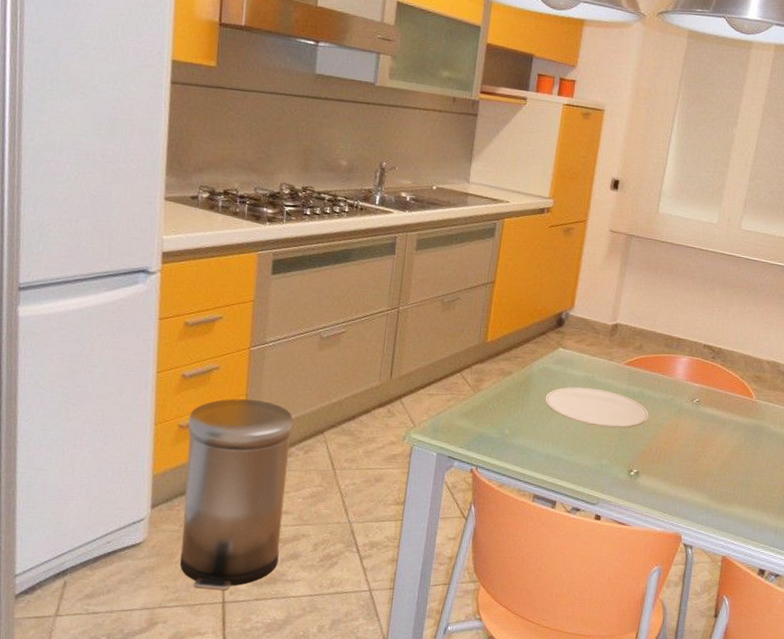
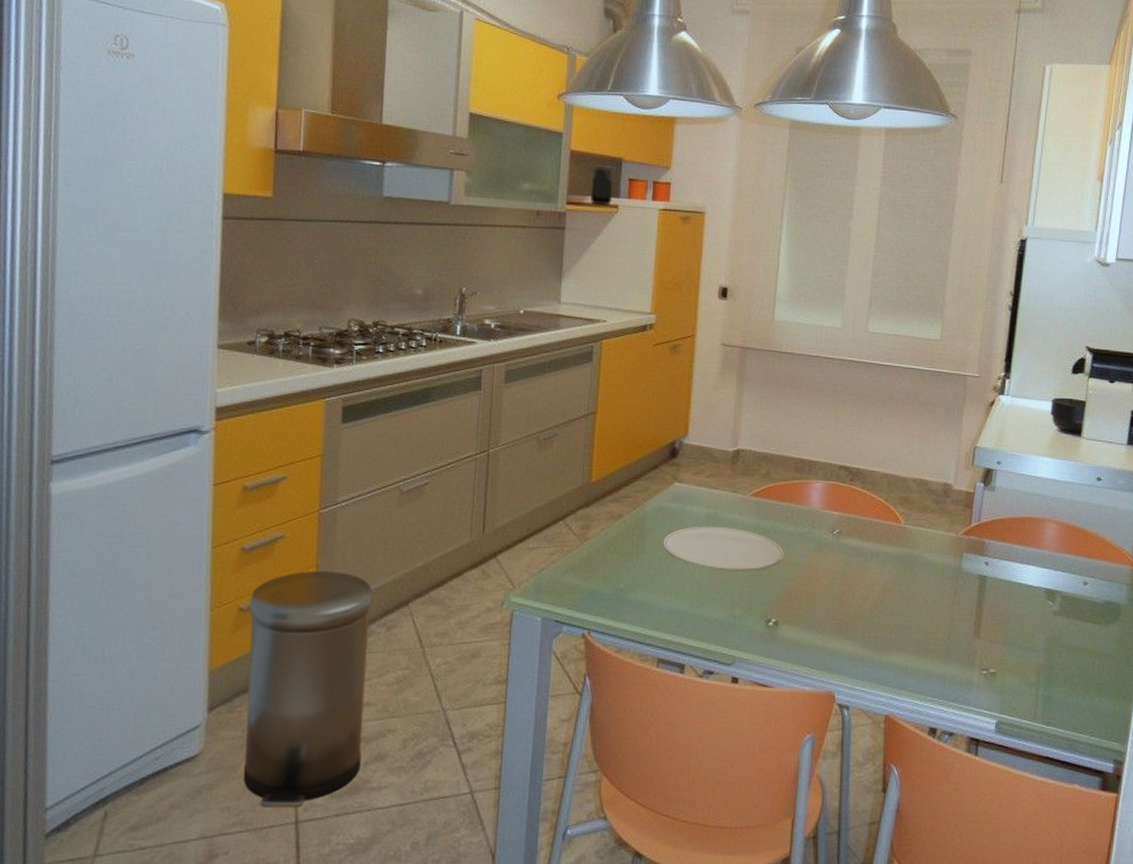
jar: none [502,59,528,97] -> present [589,165,617,205]

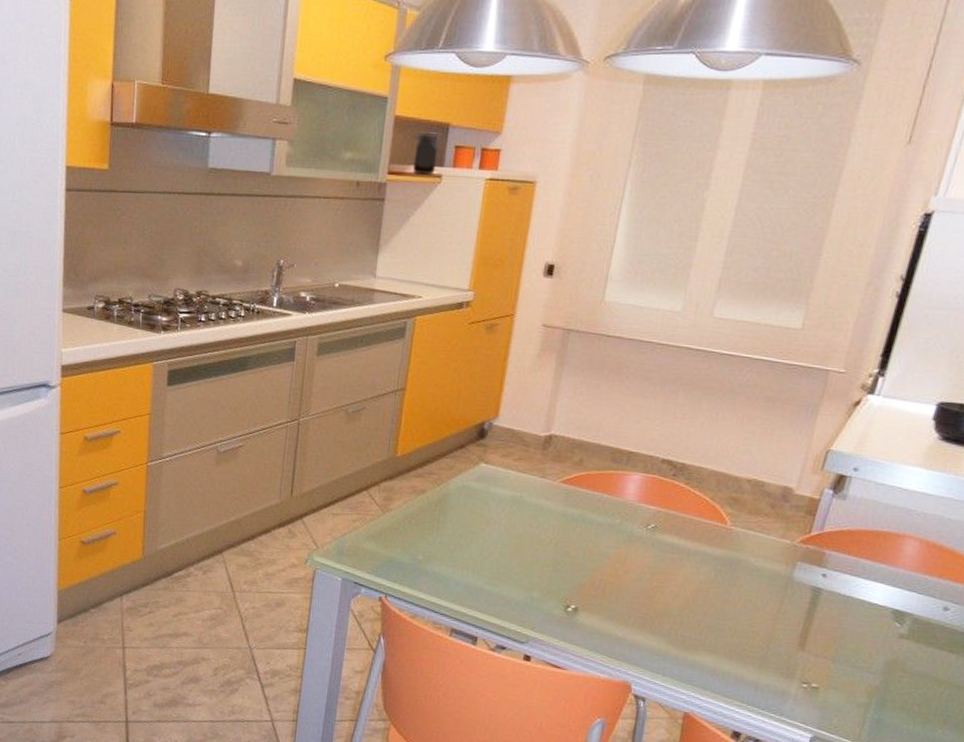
pedal bin: present [243,571,373,808] -> none [85,515,192,711]
plate: present [663,526,784,571] -> none [464,508,591,557]

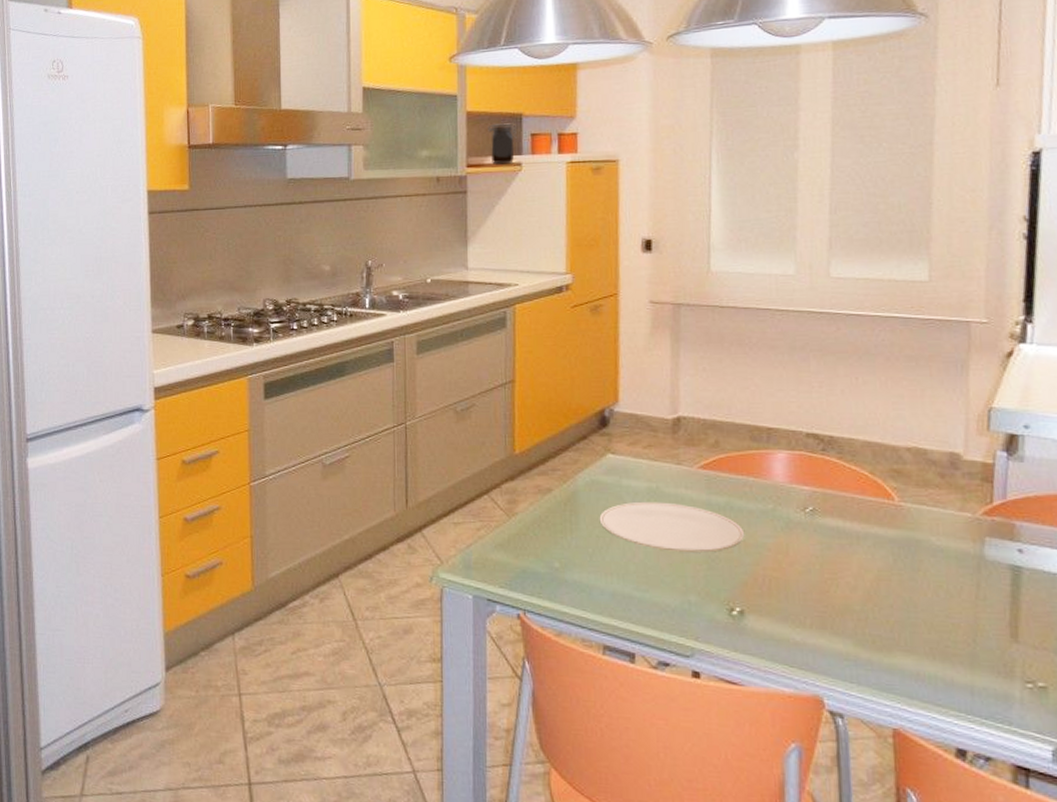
plate: none [464,508,591,557] -> present [599,501,745,553]

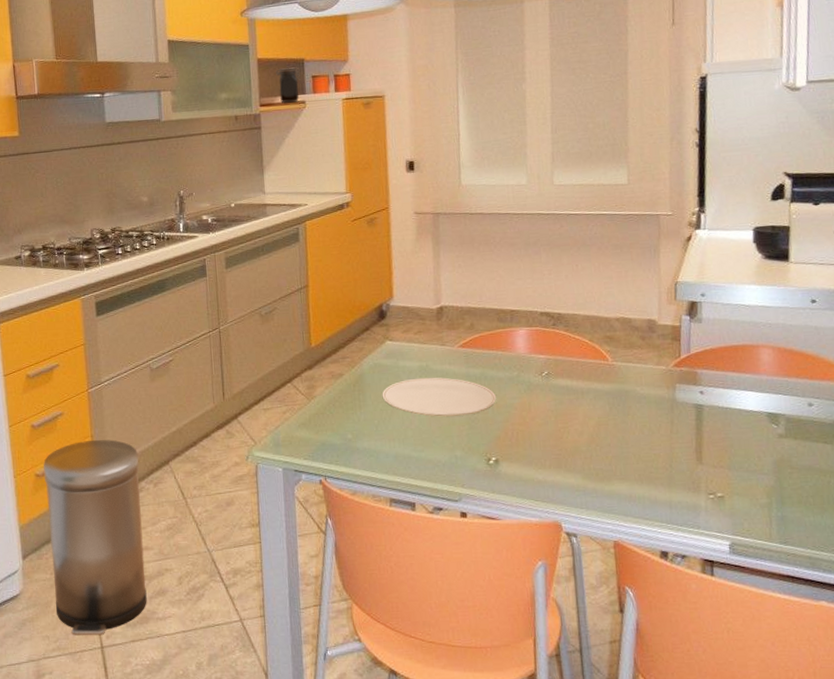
pedal bin: none [194,542,305,770] -> present [43,439,147,636]

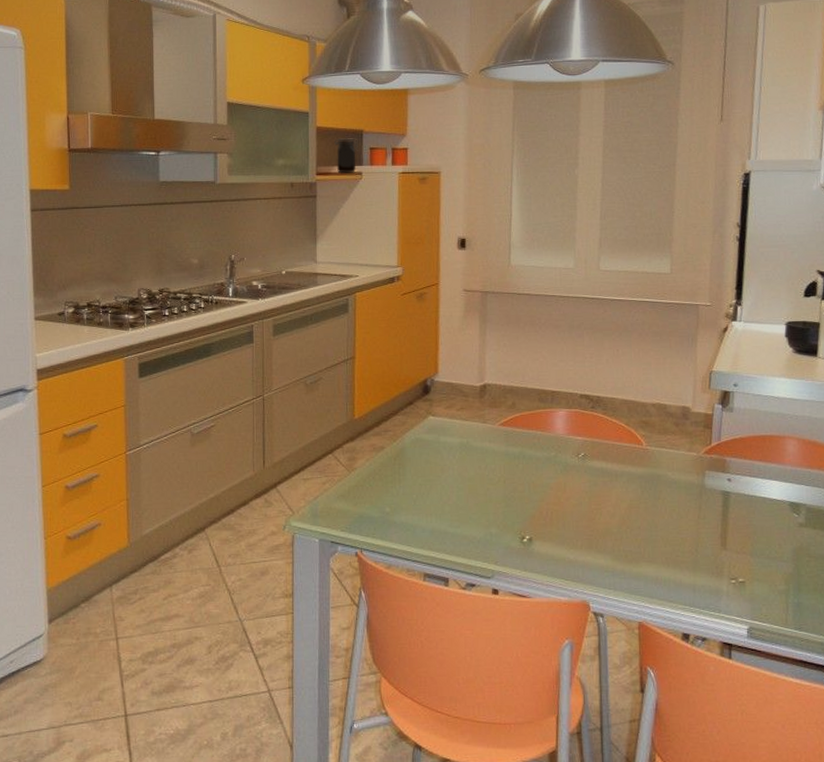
pedal bin: present [43,439,147,636] -> none [75,504,175,704]
plate: present [382,377,497,417] -> none [422,454,534,494]

